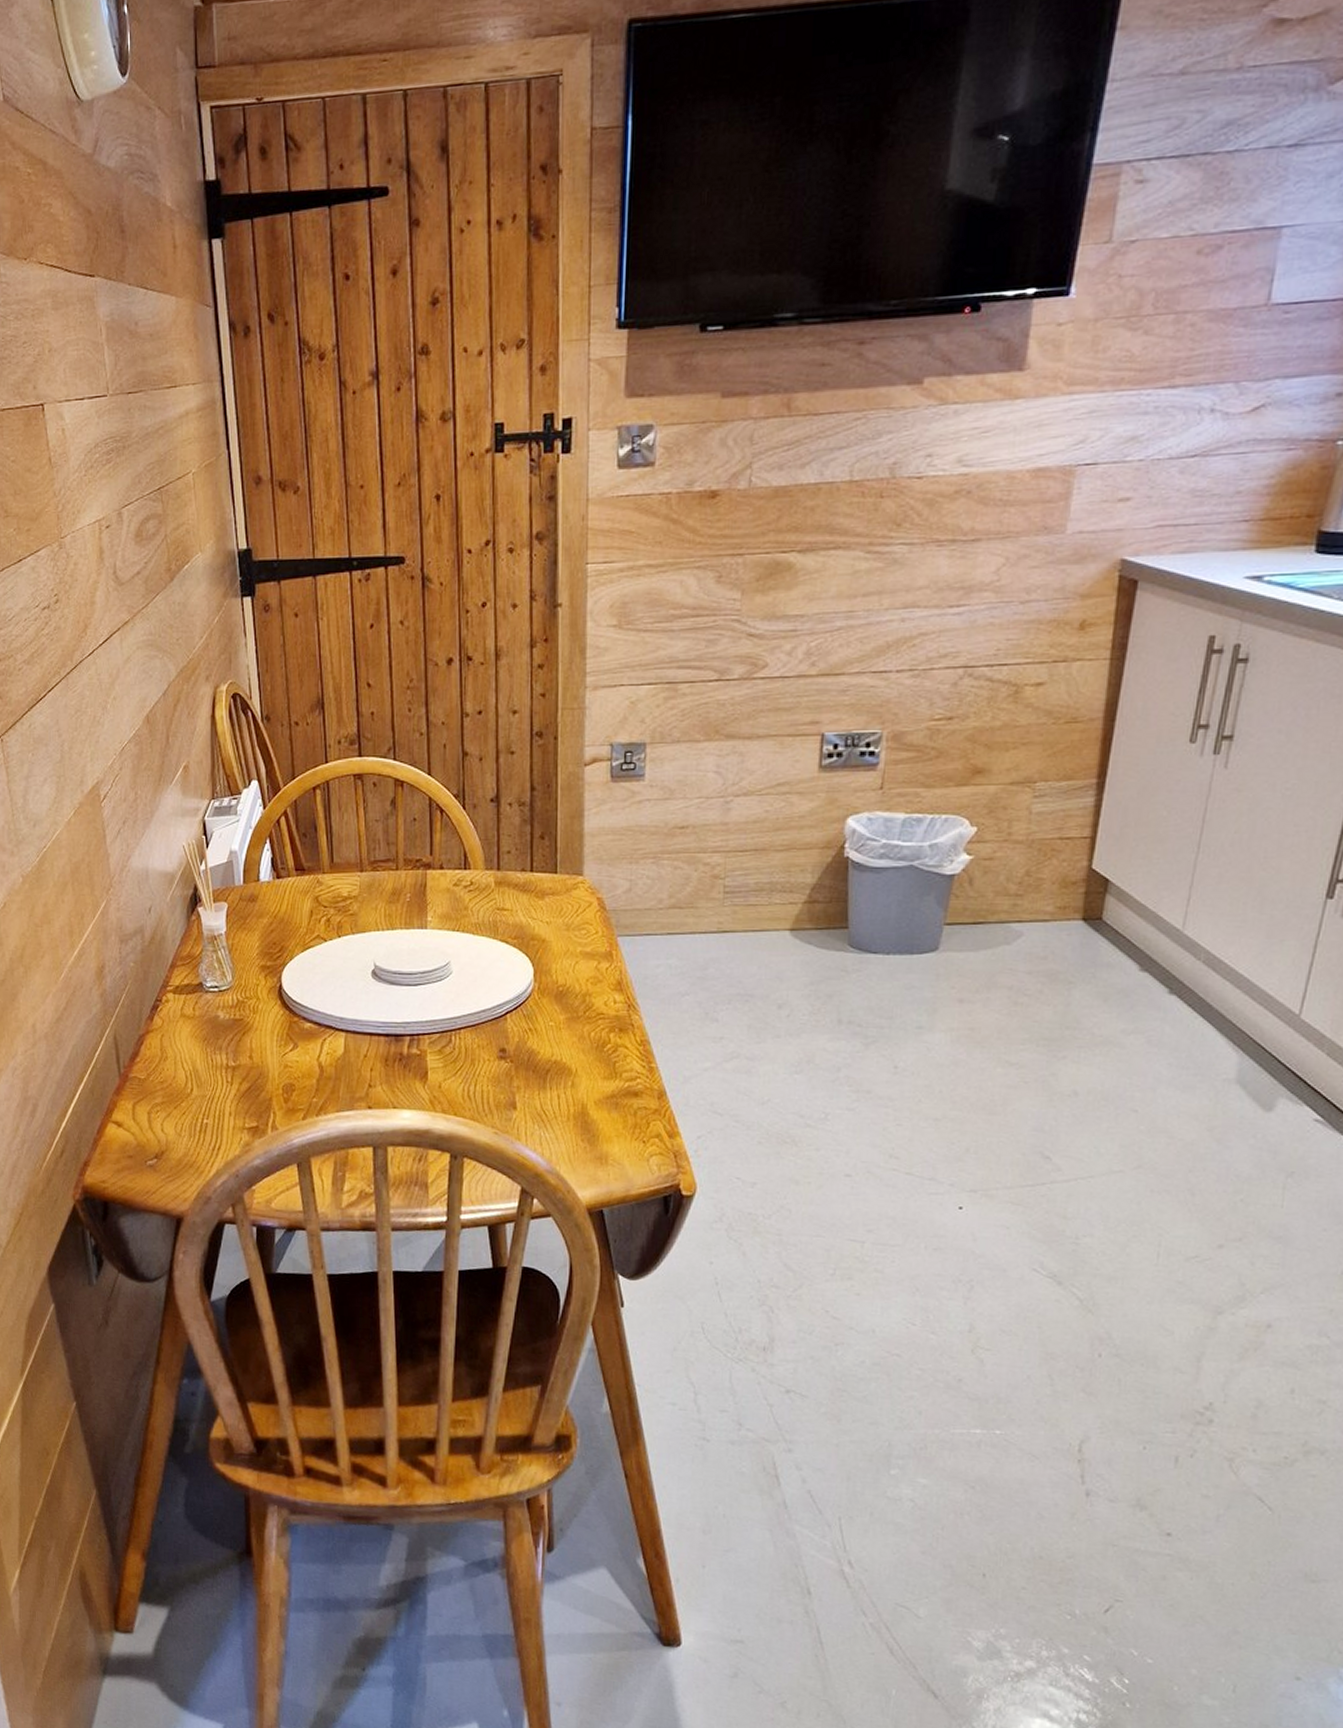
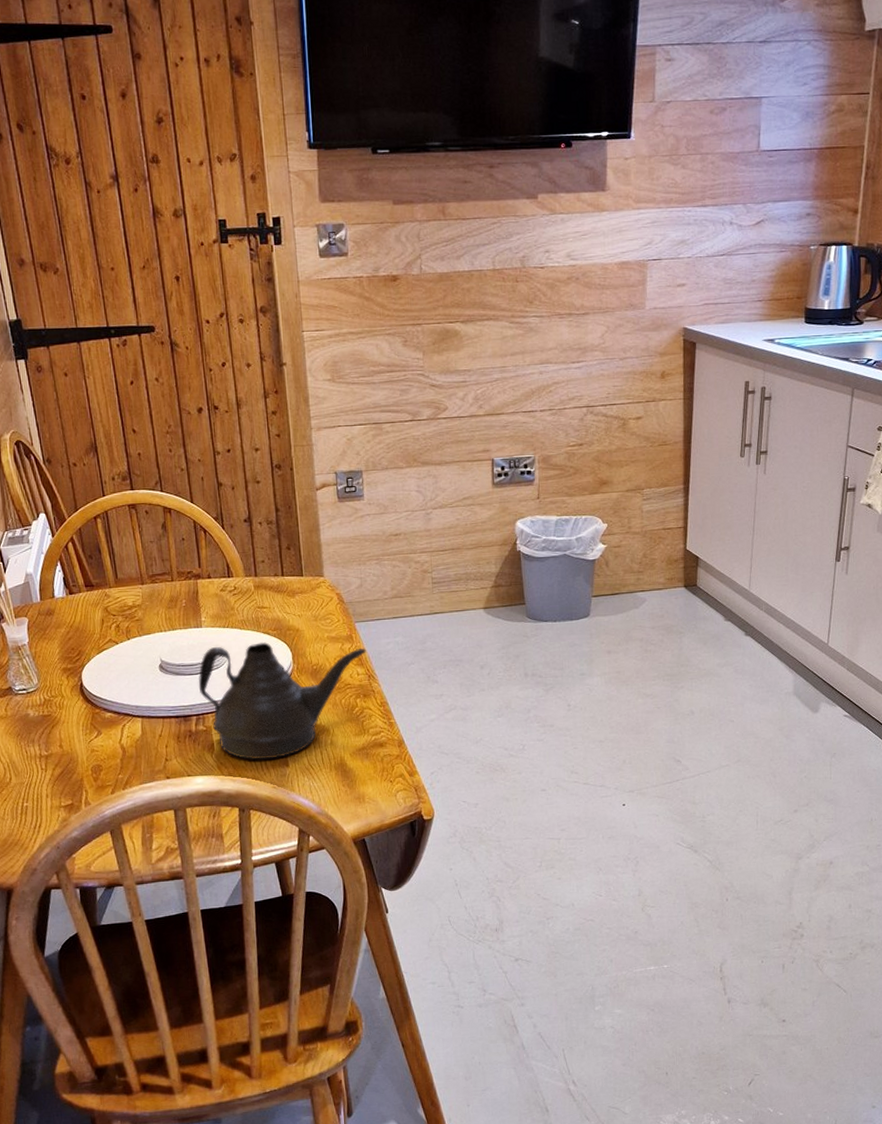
teapot: none [416,953,628,1098] -> present [198,642,366,760]

